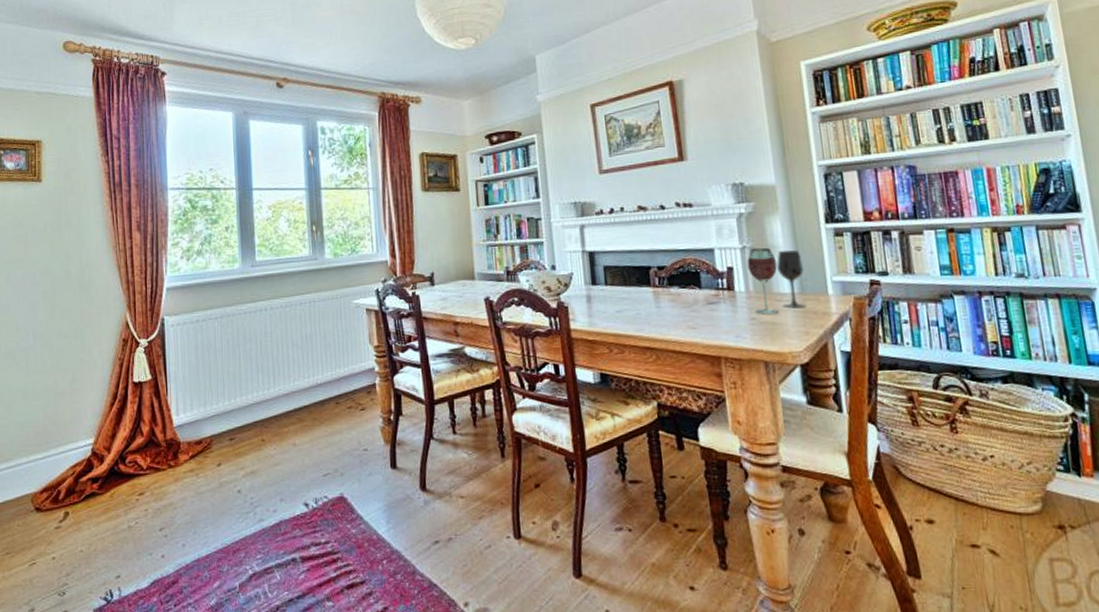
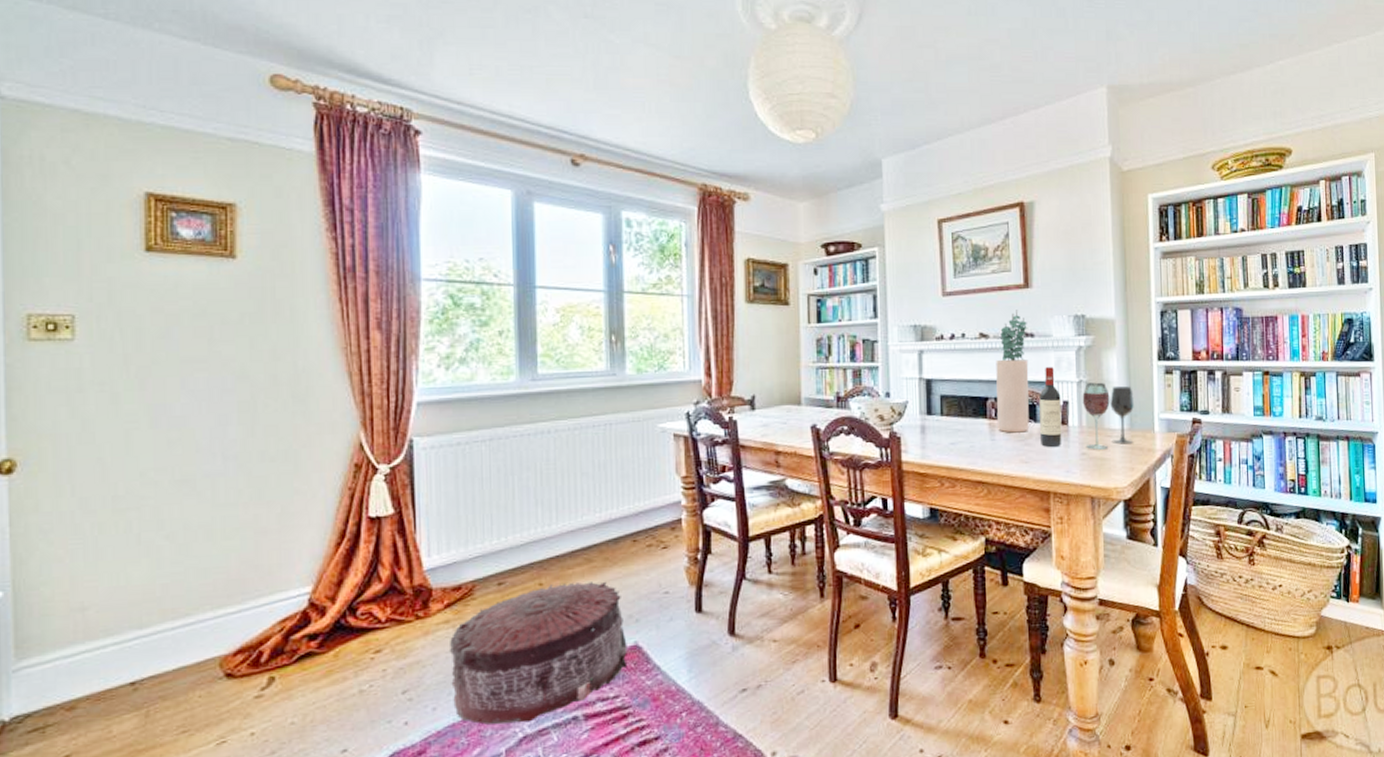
pouf: none [193,438,335,562] -> present [449,581,627,725]
vase: none [656,182,695,300] -> present [996,310,1029,433]
wine bottle: none [702,235,730,314] -> present [1039,367,1062,448]

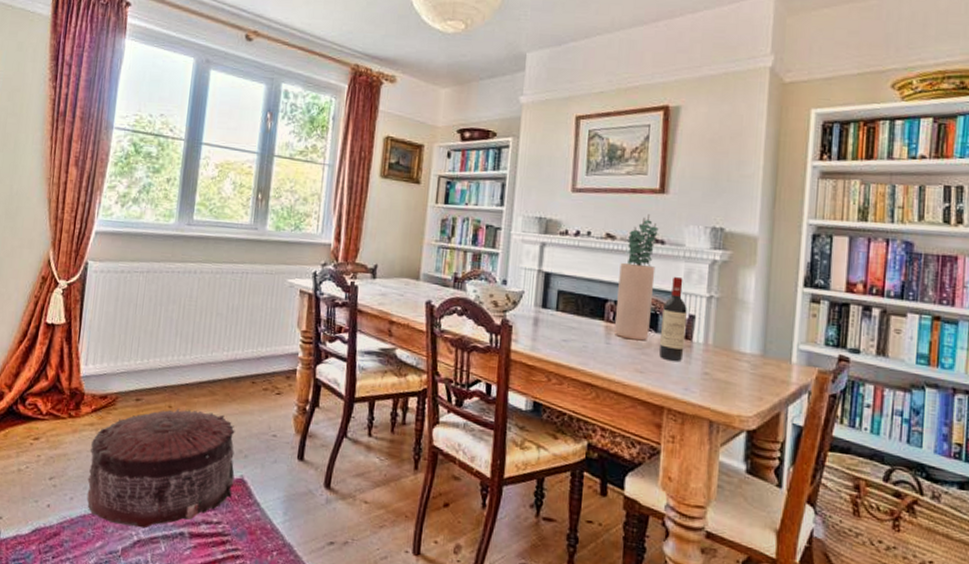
wineglass: present [1082,382,1110,450] -> none [709,299,743,373]
wine glass: present [1110,385,1134,445] -> none [740,307,771,372]

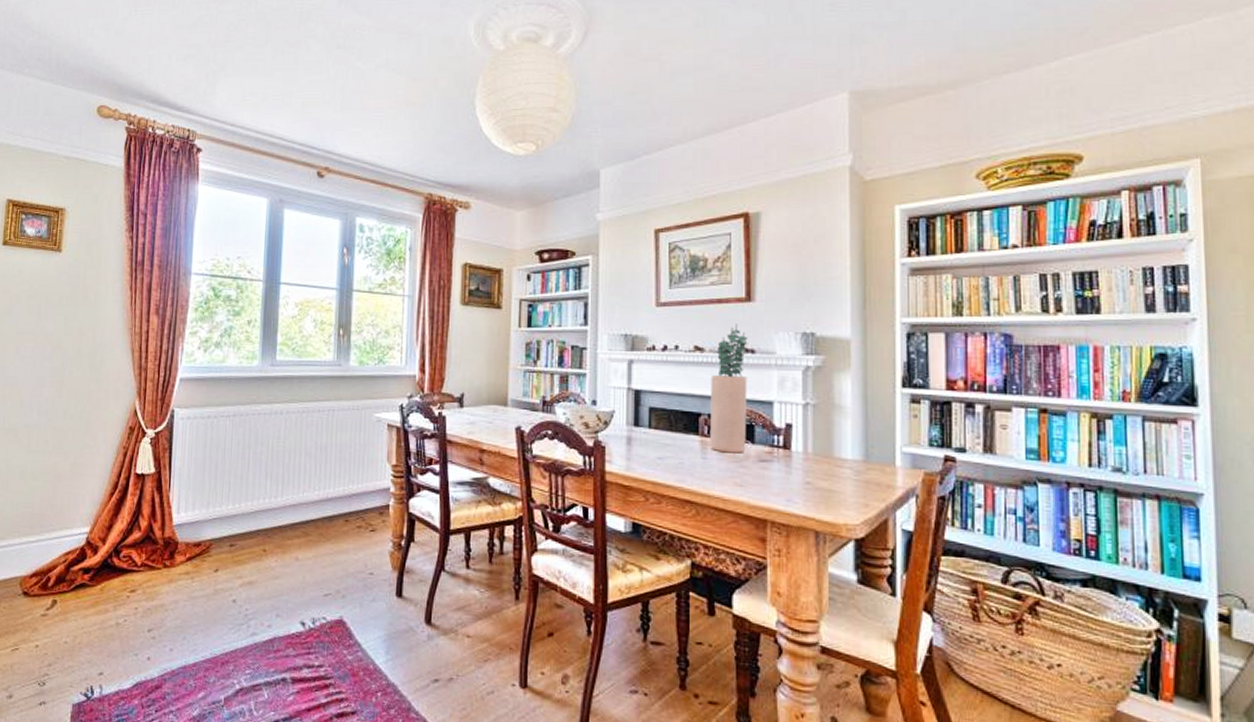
pouf: present [86,409,235,529] -> none [186,552,333,676]
wine bottle: present [658,277,687,363] -> none [757,386,783,473]

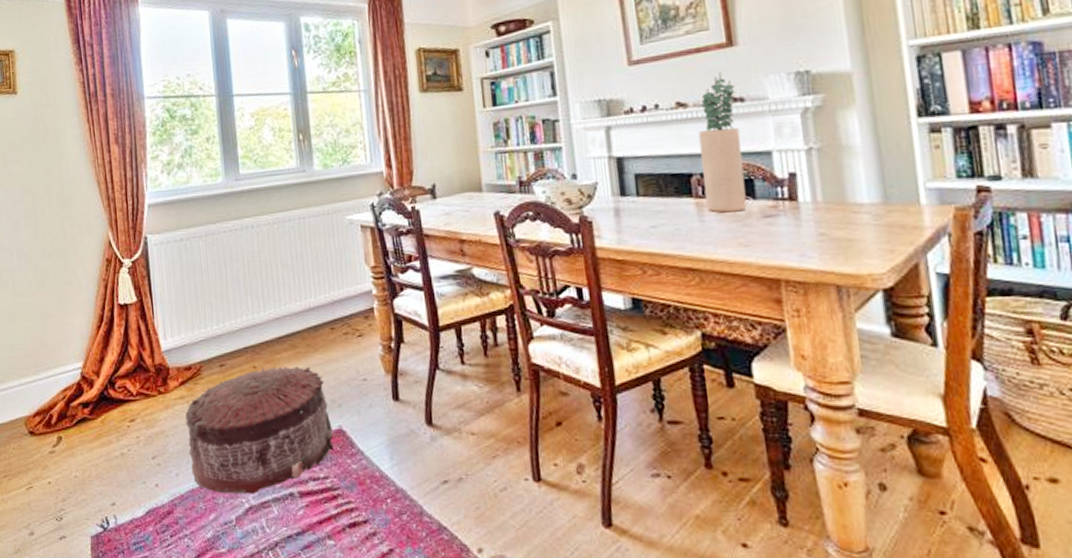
pouf: none [186,552,333,676] -> present [185,366,333,494]

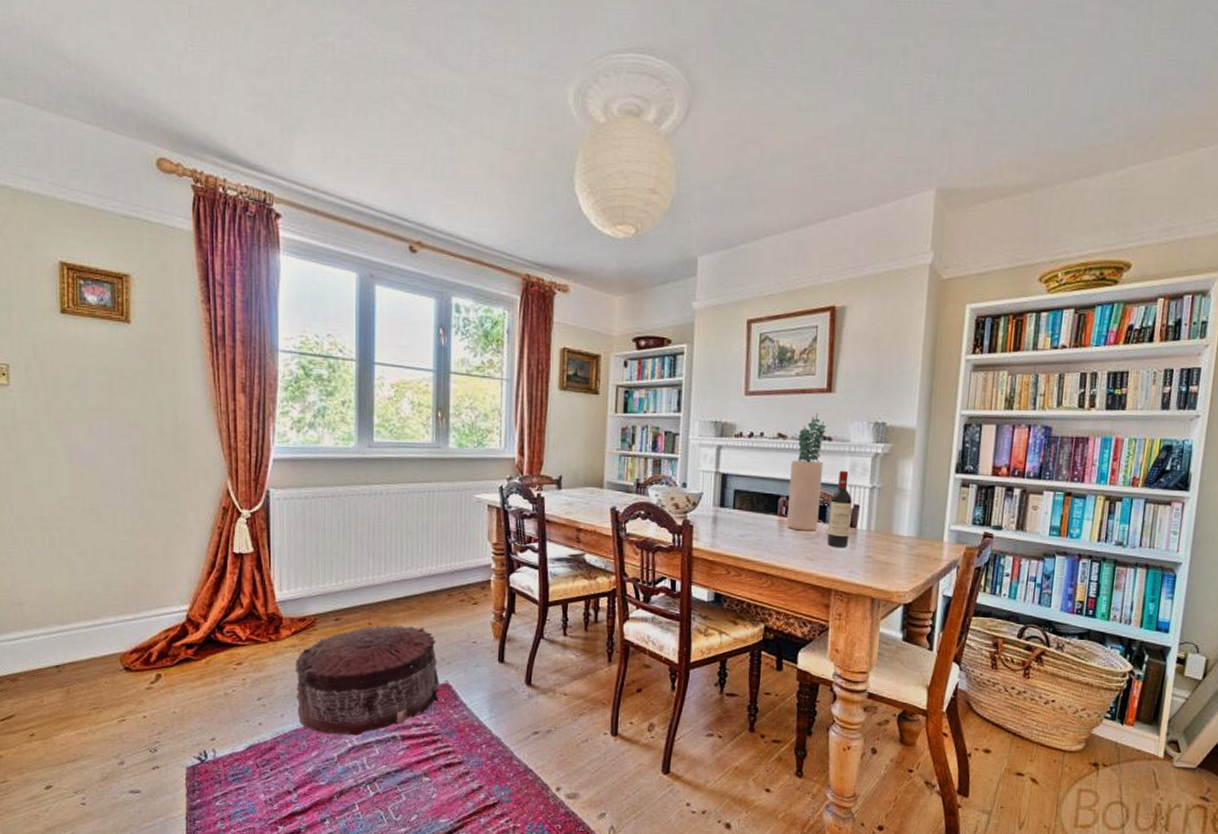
wine bottle: none [756,134,792,229] -> present [826,471,852,549]

